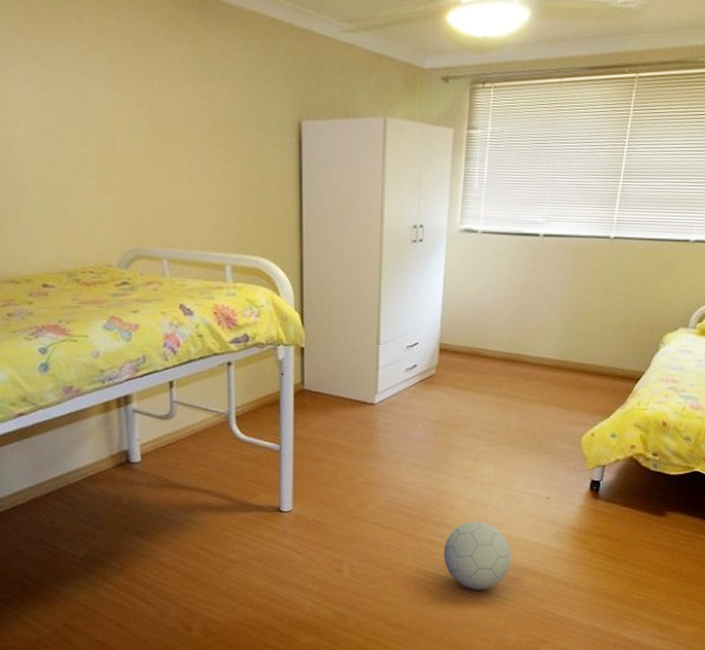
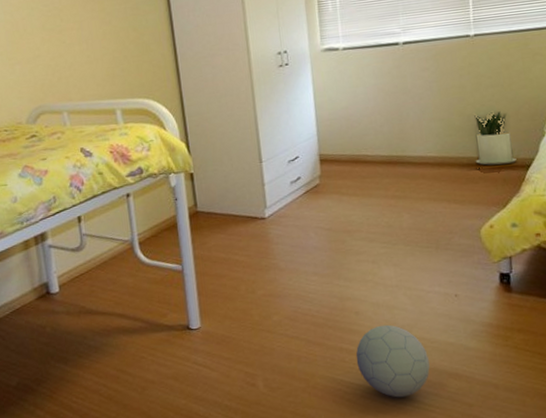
planter: none [590,321,629,376] -> present [474,111,517,166]

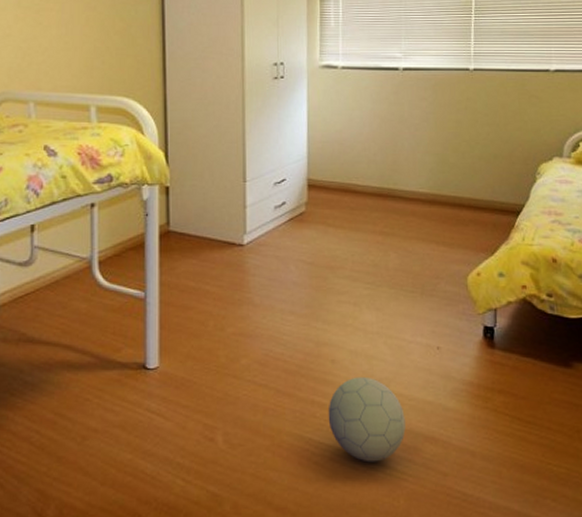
planter: present [474,111,517,166] -> none [466,152,508,209]

